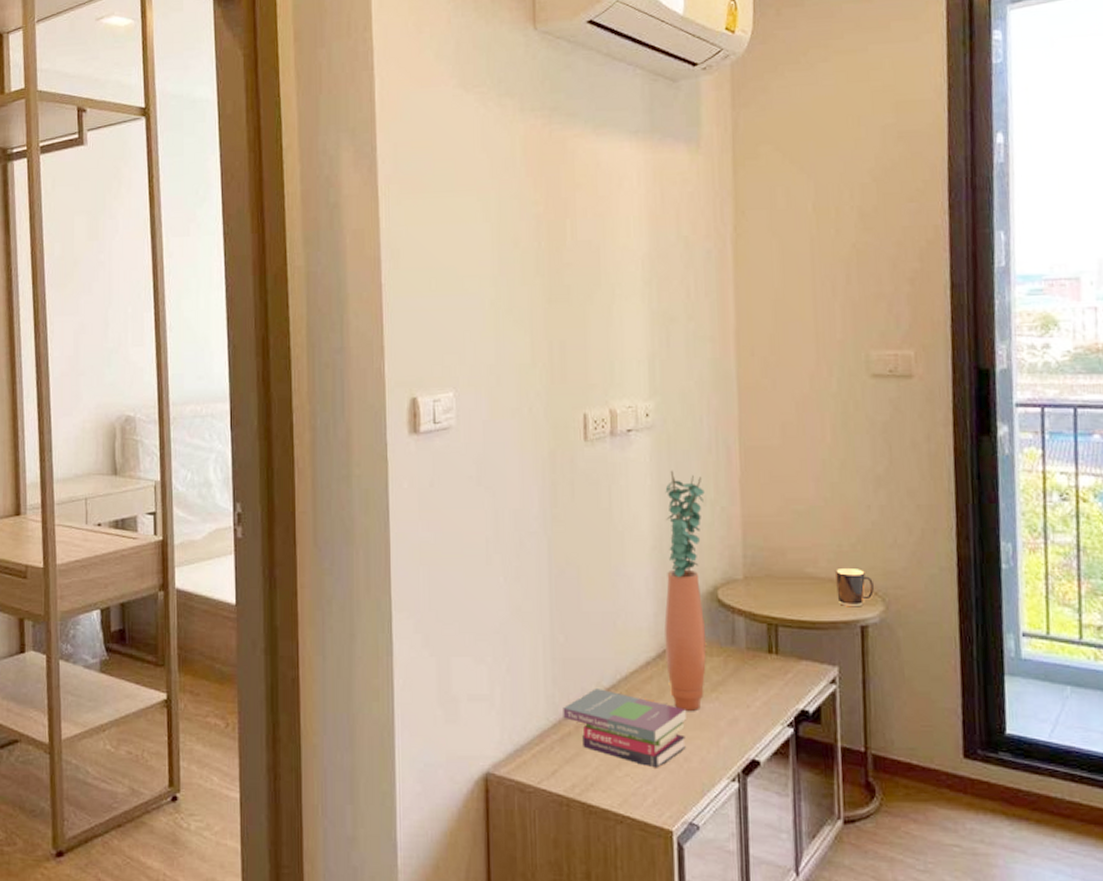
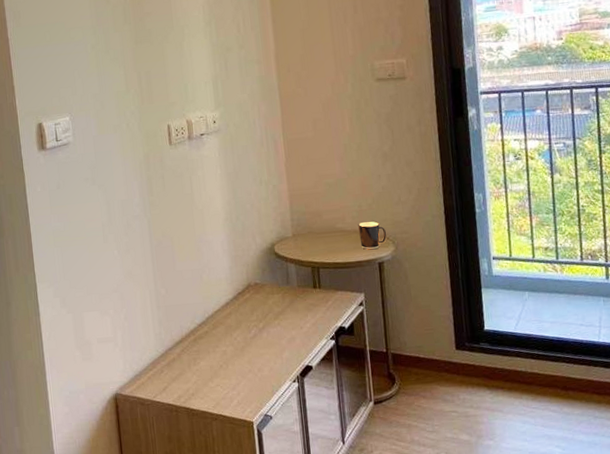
books: present [563,689,686,768] -> none [168,325,259,378]
vase: present [664,470,707,711] -> none [231,161,270,335]

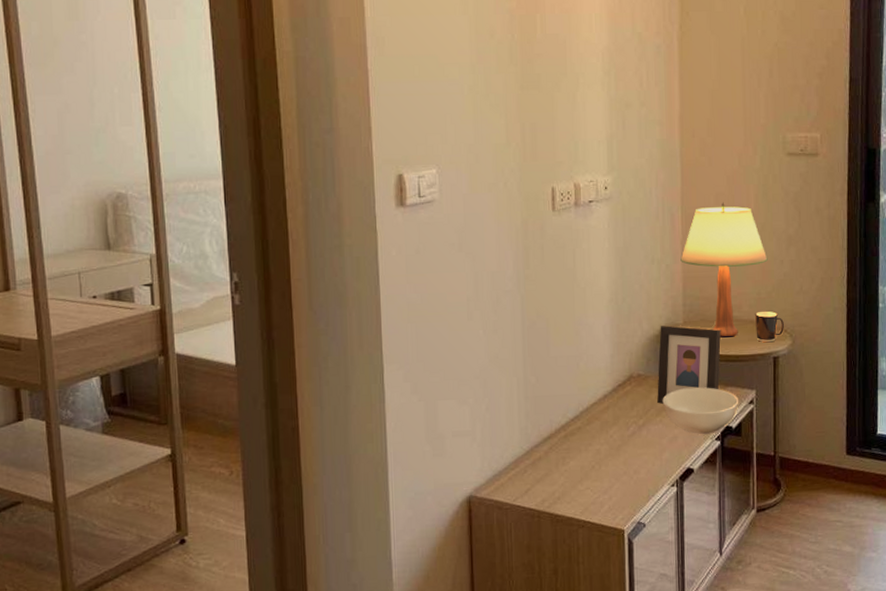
picture frame: none [271,238,330,309] -> present [657,325,722,404]
bowl: none [278,292,350,335] -> present [662,387,739,434]
table lamp: none [285,127,366,247] -> present [680,202,768,337]

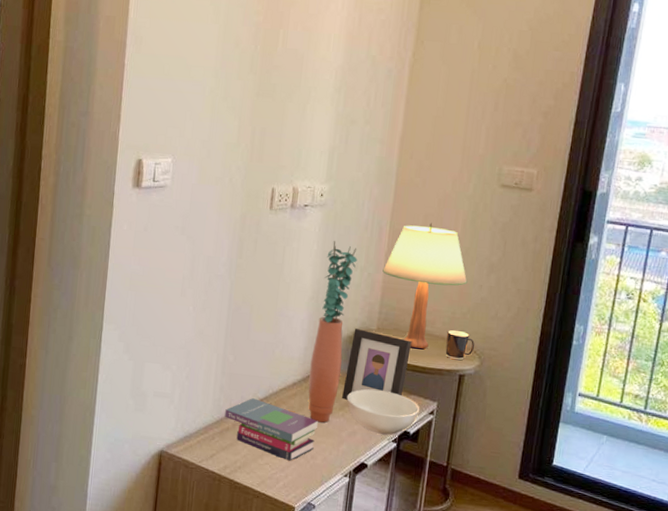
books: none [534,420,636,481] -> present [224,398,318,461]
vase: none [619,234,653,433] -> present [308,240,358,423]

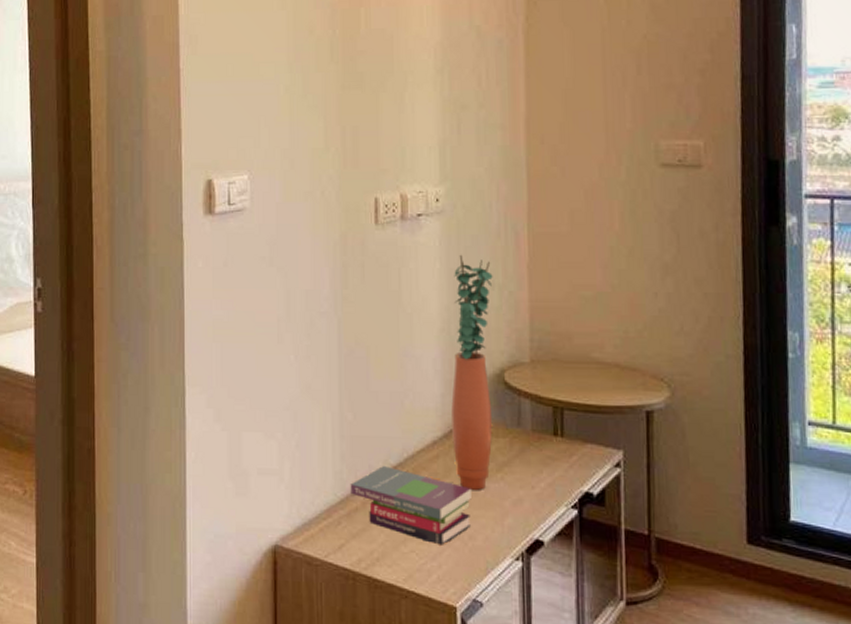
picture frame: present [342,328,413,400] -> none [498,364,579,458]
bowl: present [346,389,420,435] -> none [504,441,602,499]
table lamp: present [382,223,468,349] -> none [527,220,638,383]
mug: present [445,329,474,361] -> none [620,353,660,393]

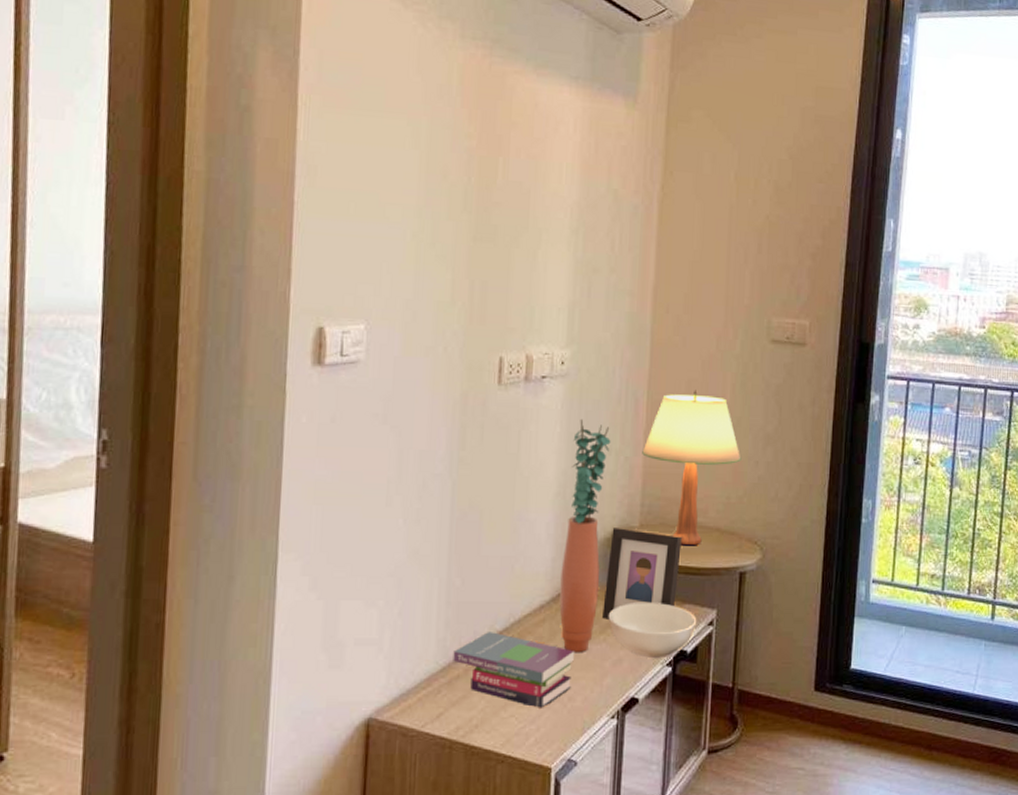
picture frame: none [498,364,579,458] -> present [602,528,683,619]
bowl: none [504,441,602,499] -> present [608,603,697,658]
table lamp: none [527,220,638,383] -> present [642,390,741,546]

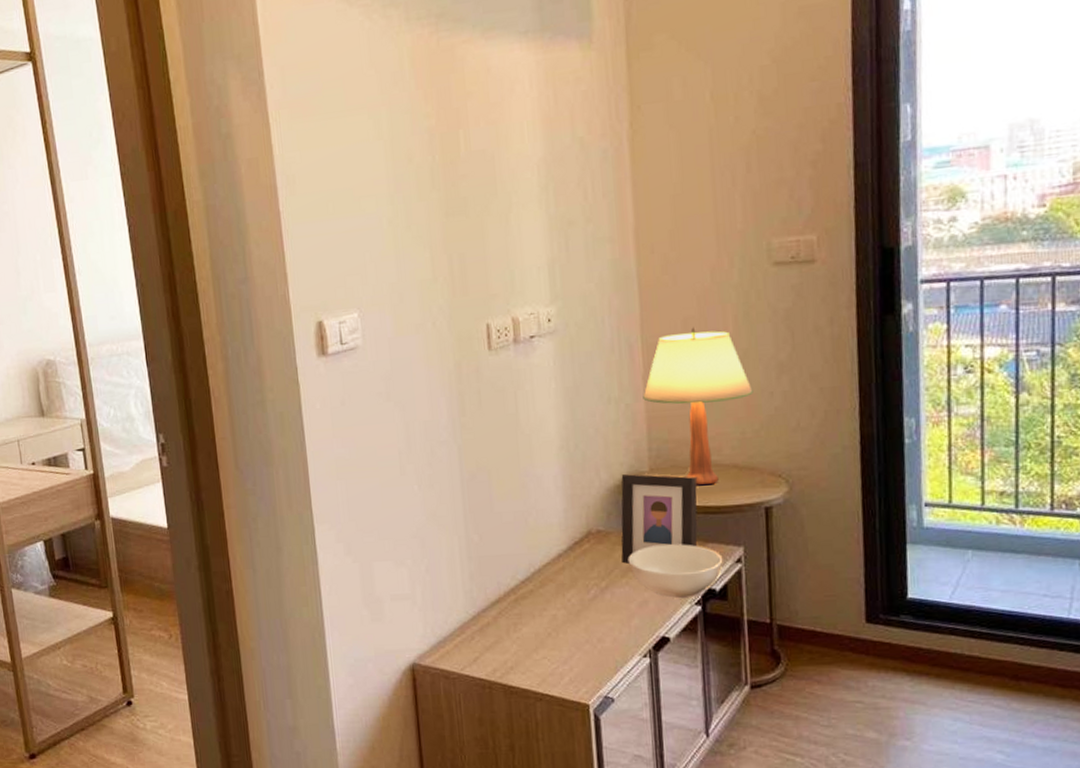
books: present [453,632,574,708] -> none [481,582,599,650]
vase: present [559,418,611,652] -> none [570,372,616,596]

